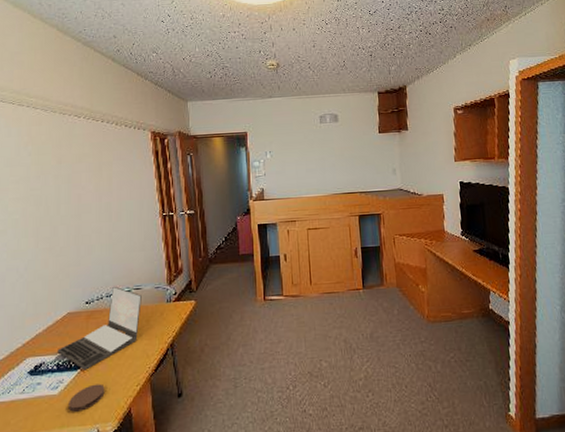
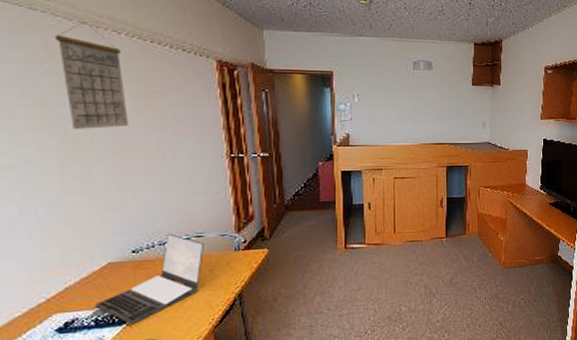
calendar: none [34,110,84,198] -> present [54,21,128,129]

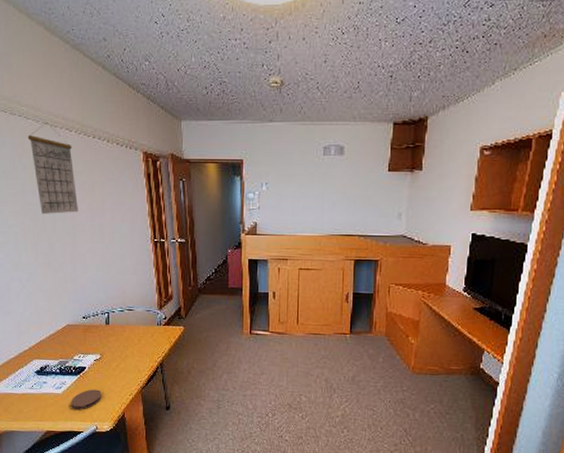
laptop: present [95,233,204,325] -> none [59,305,134,377]

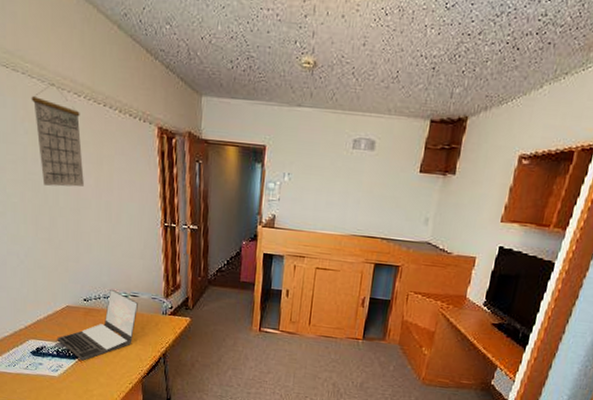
laptop: none [59,305,134,377] -> present [57,288,138,361]
coaster: present [71,389,102,410] -> none [67,374,100,395]

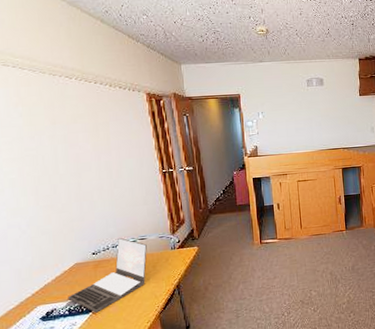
calendar: present [31,83,84,187] -> none [23,71,82,158]

